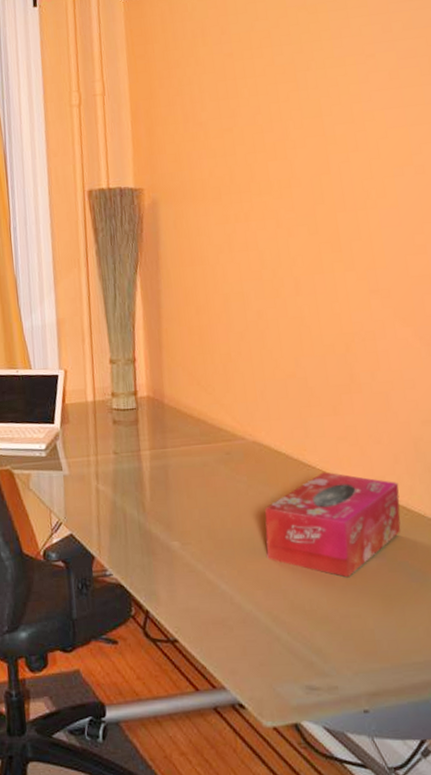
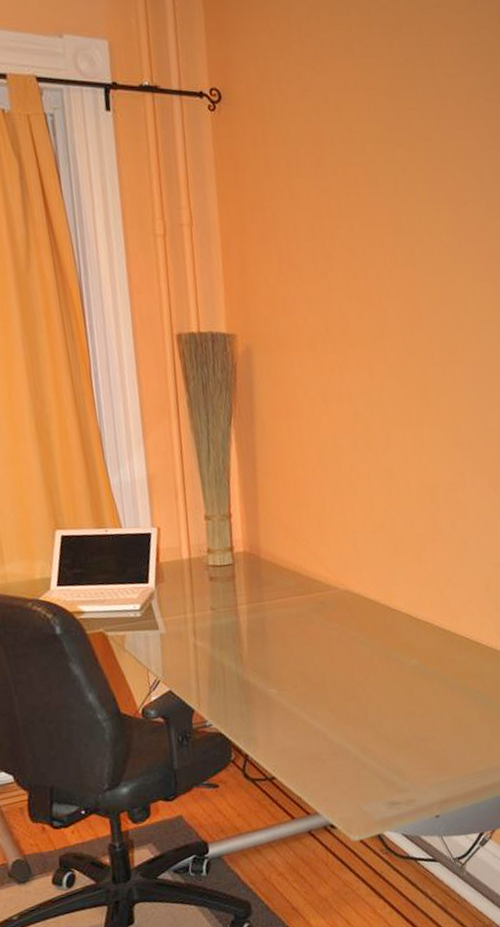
tissue box: present [265,472,401,578] -> none [355,614,472,707]

